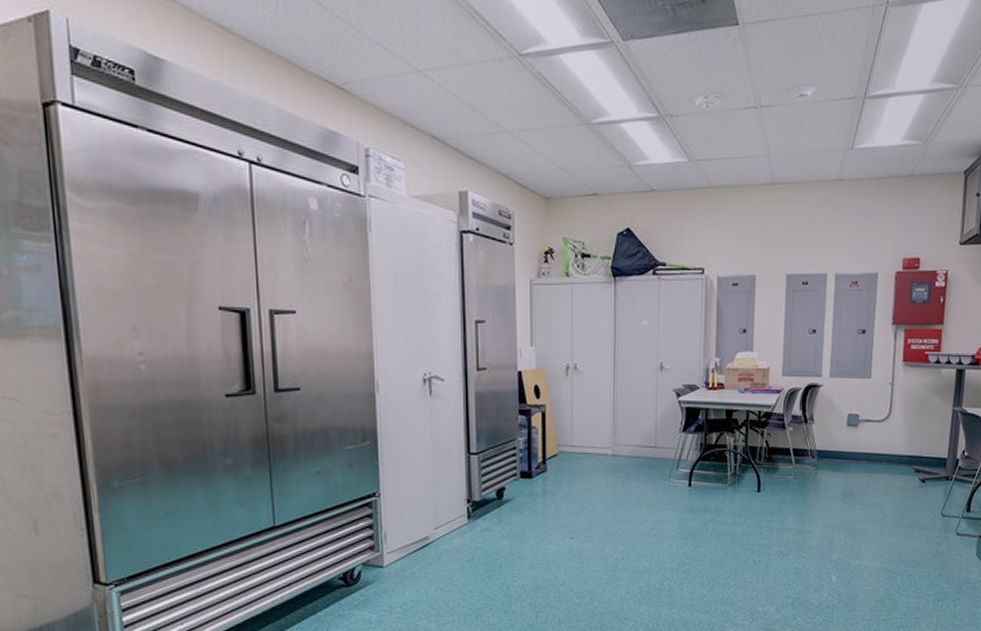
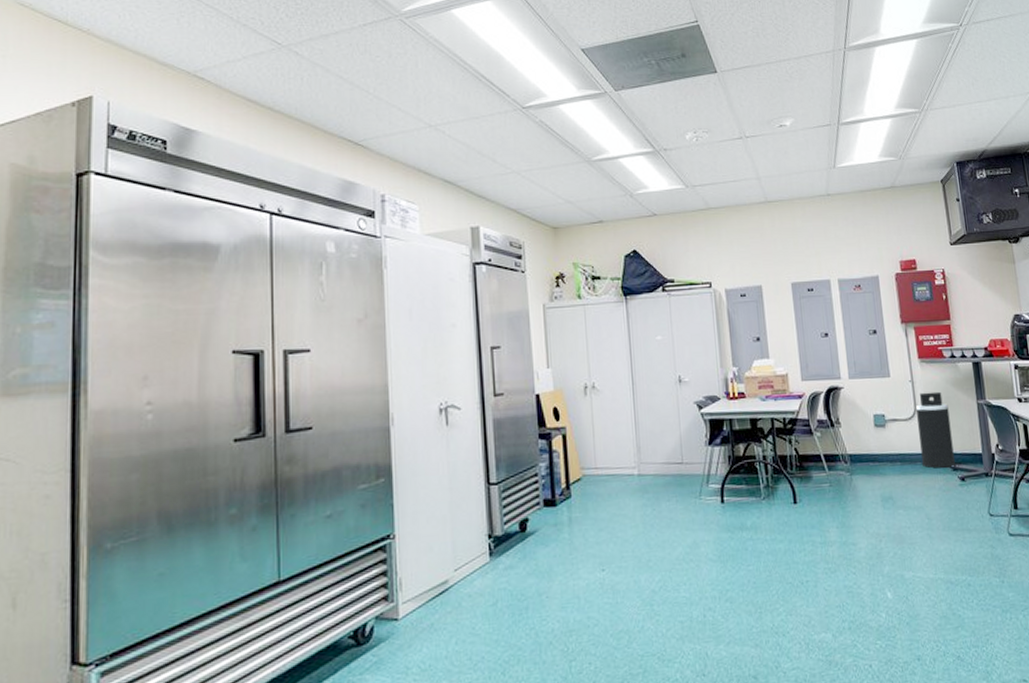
trash can: none [887,396,924,469] -> present [916,391,955,469]

